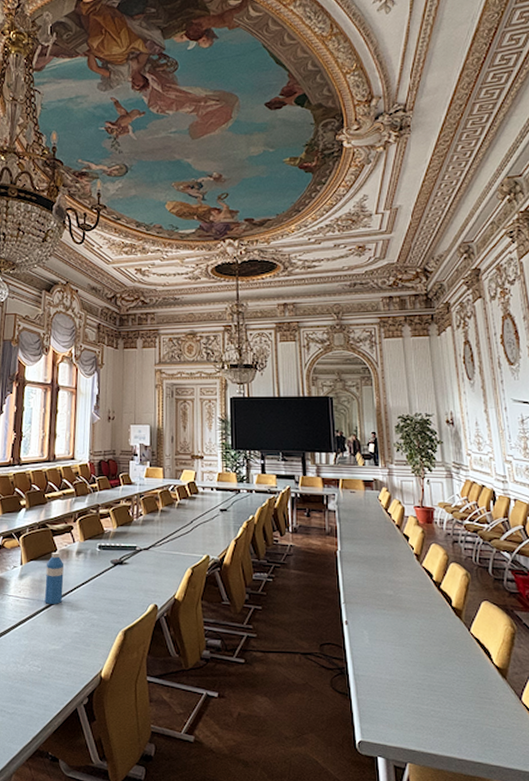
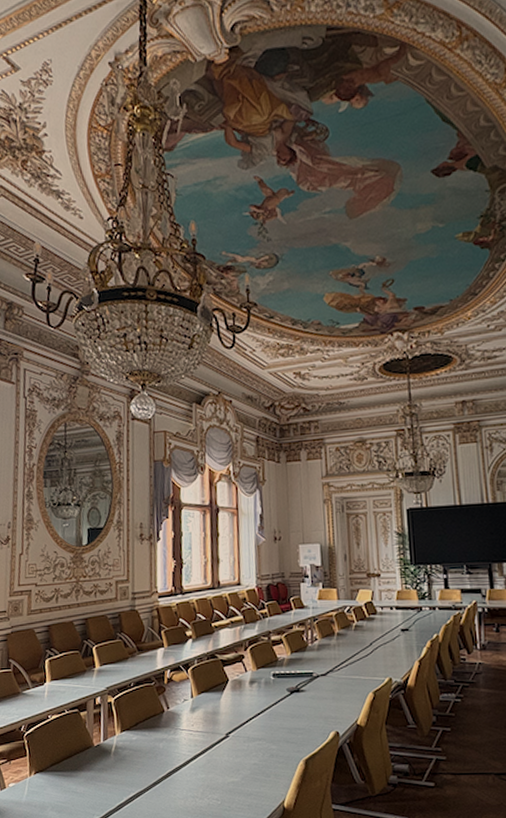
water bottle: present [44,552,64,604] -> none [218,682,238,736]

